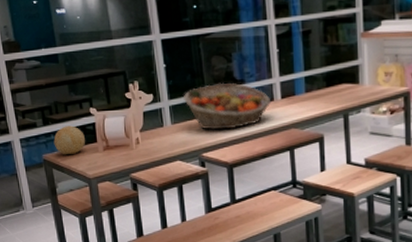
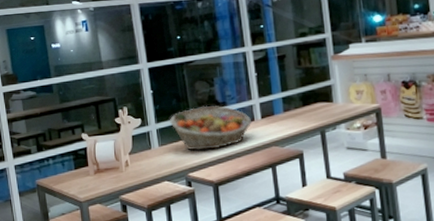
decorative ball: present [53,125,85,155] -> none [47,151,77,180]

